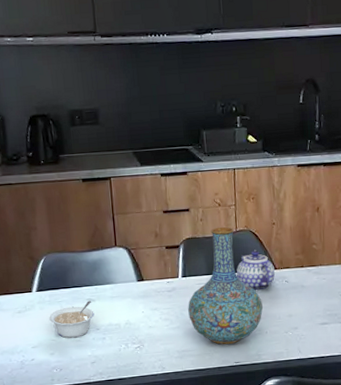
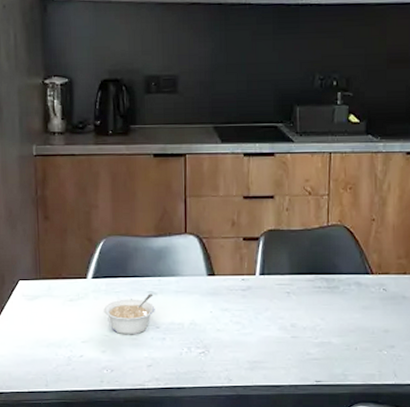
vase: present [188,226,263,345] -> none [264,219,353,358]
teapot: present [236,250,275,290] -> none [324,250,370,297]

